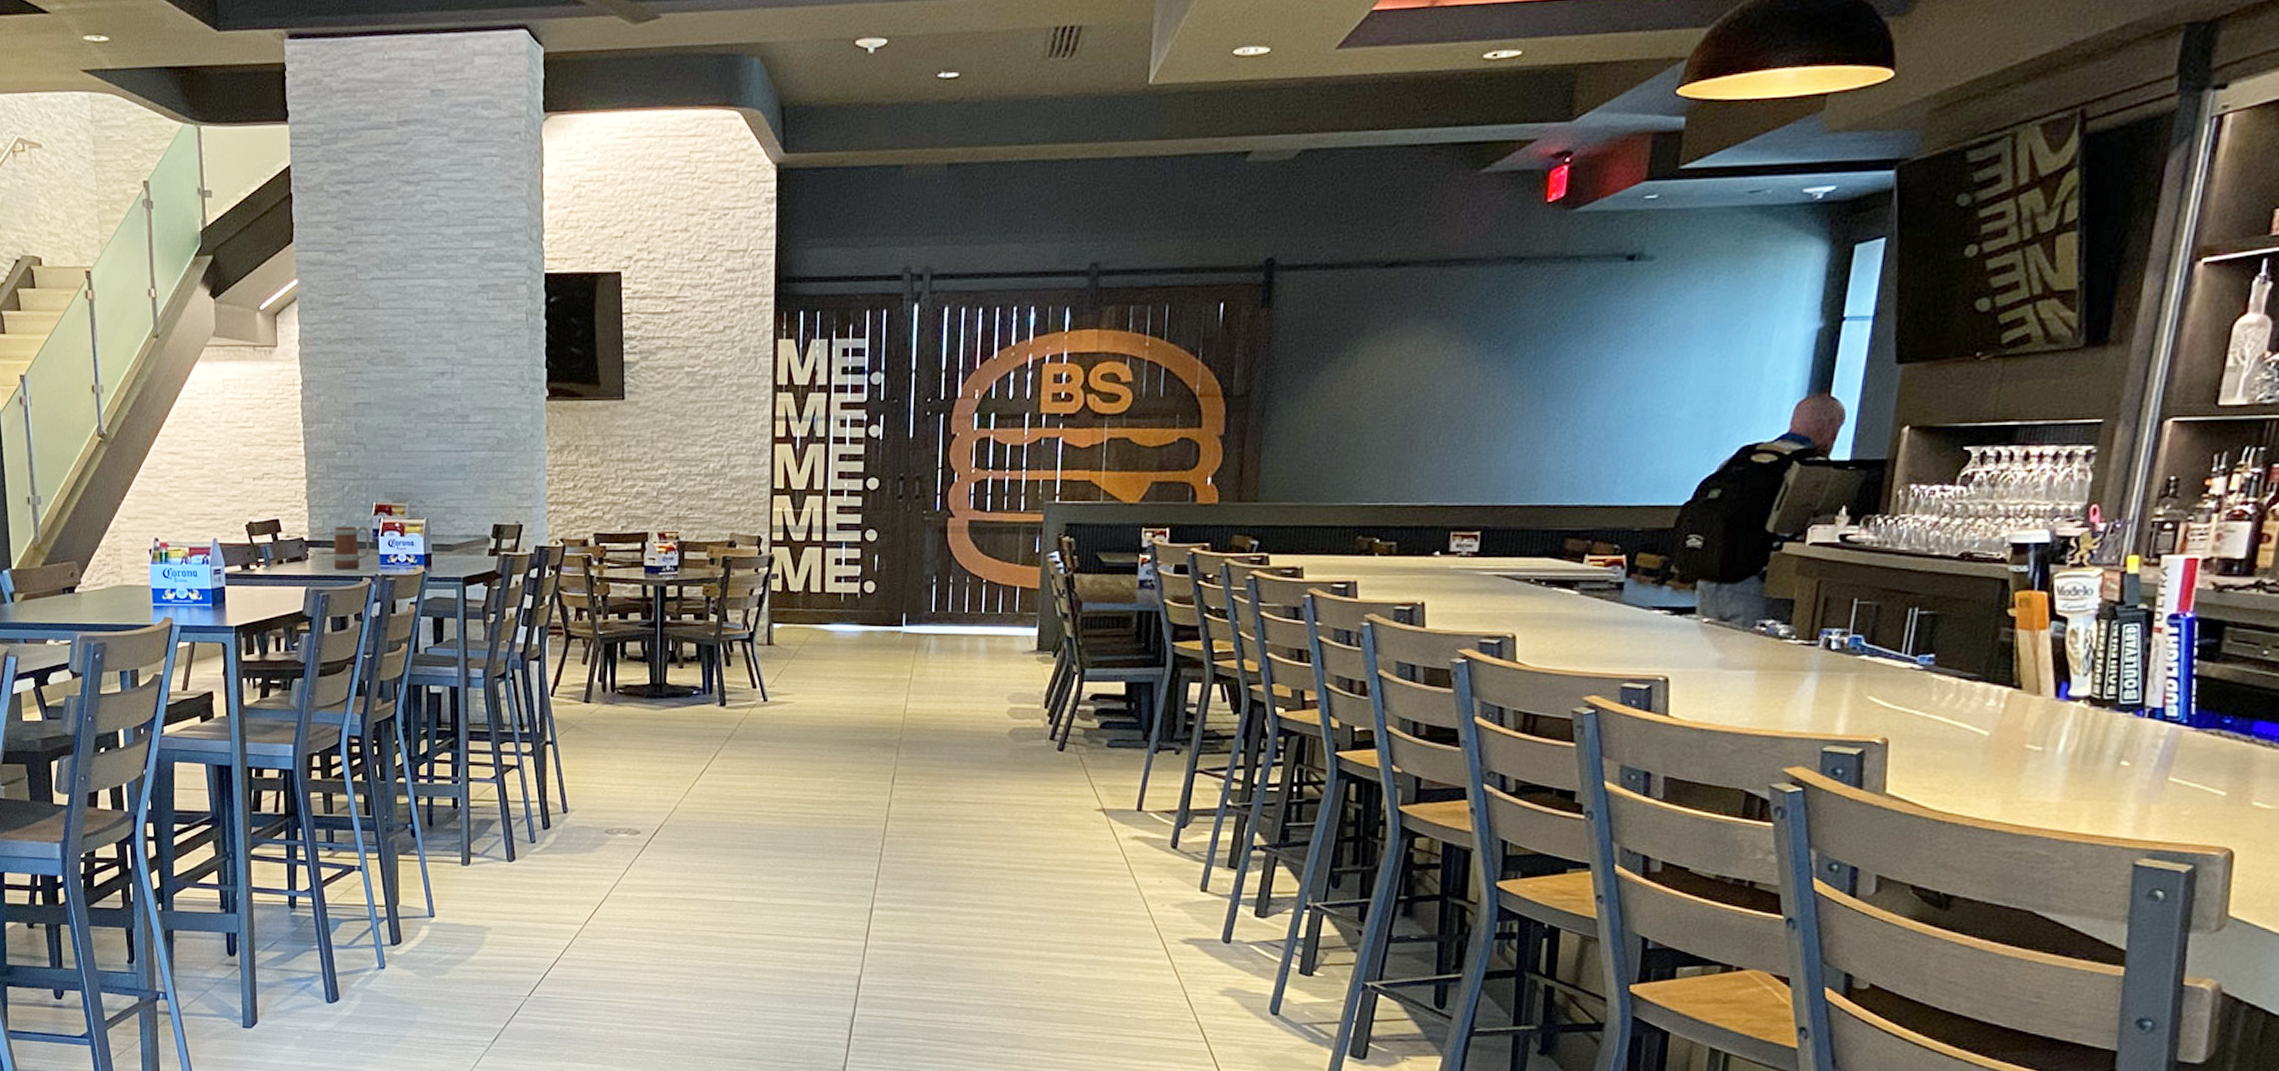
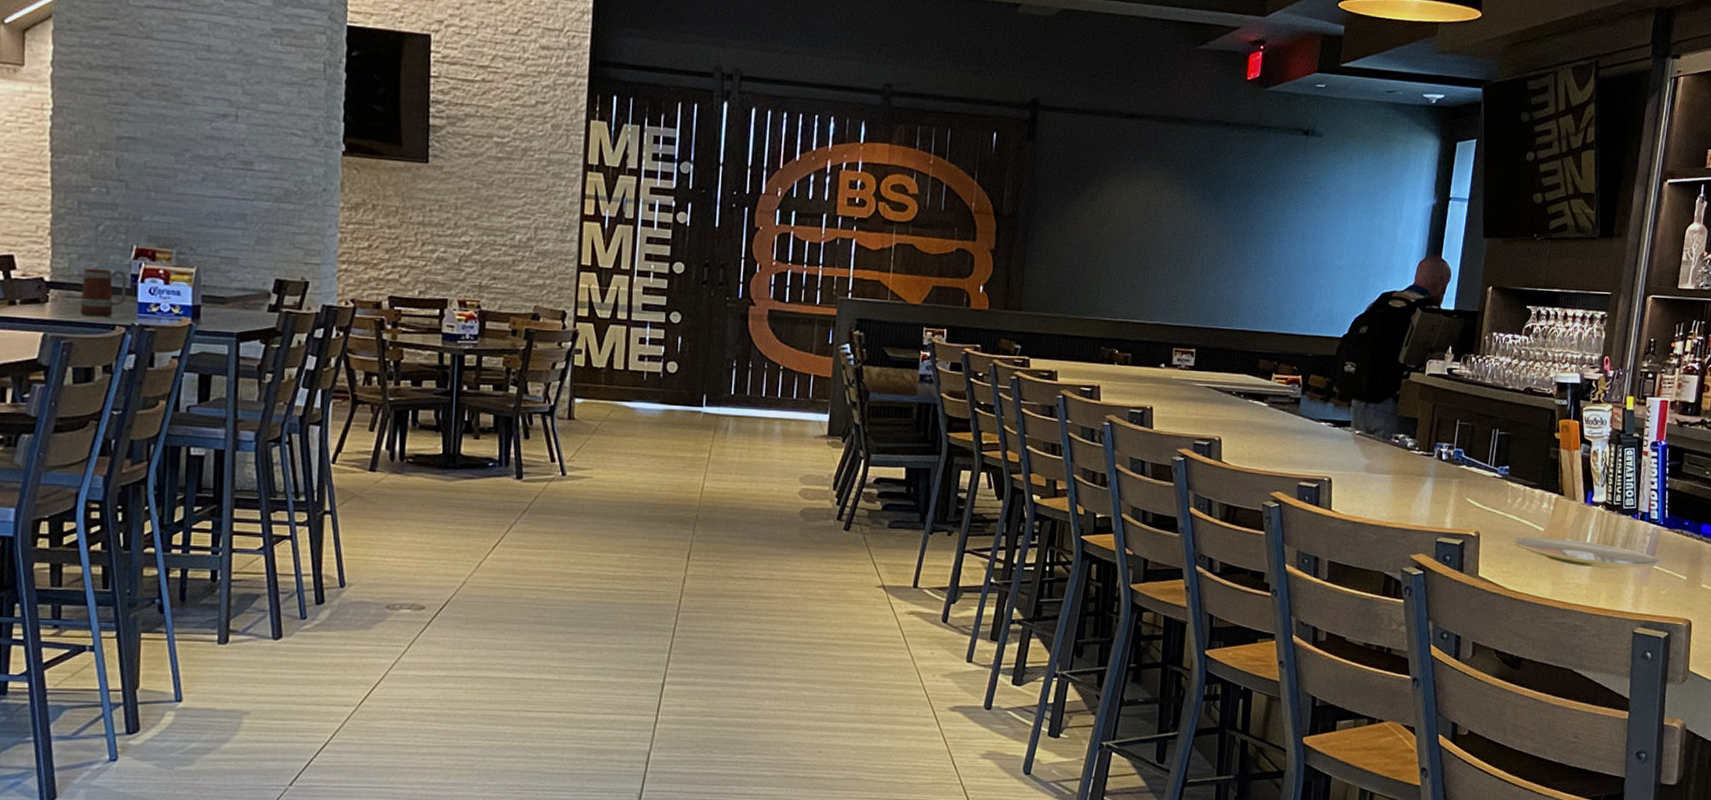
plate: none [1940,743,2182,782] -> present [1513,536,1661,569]

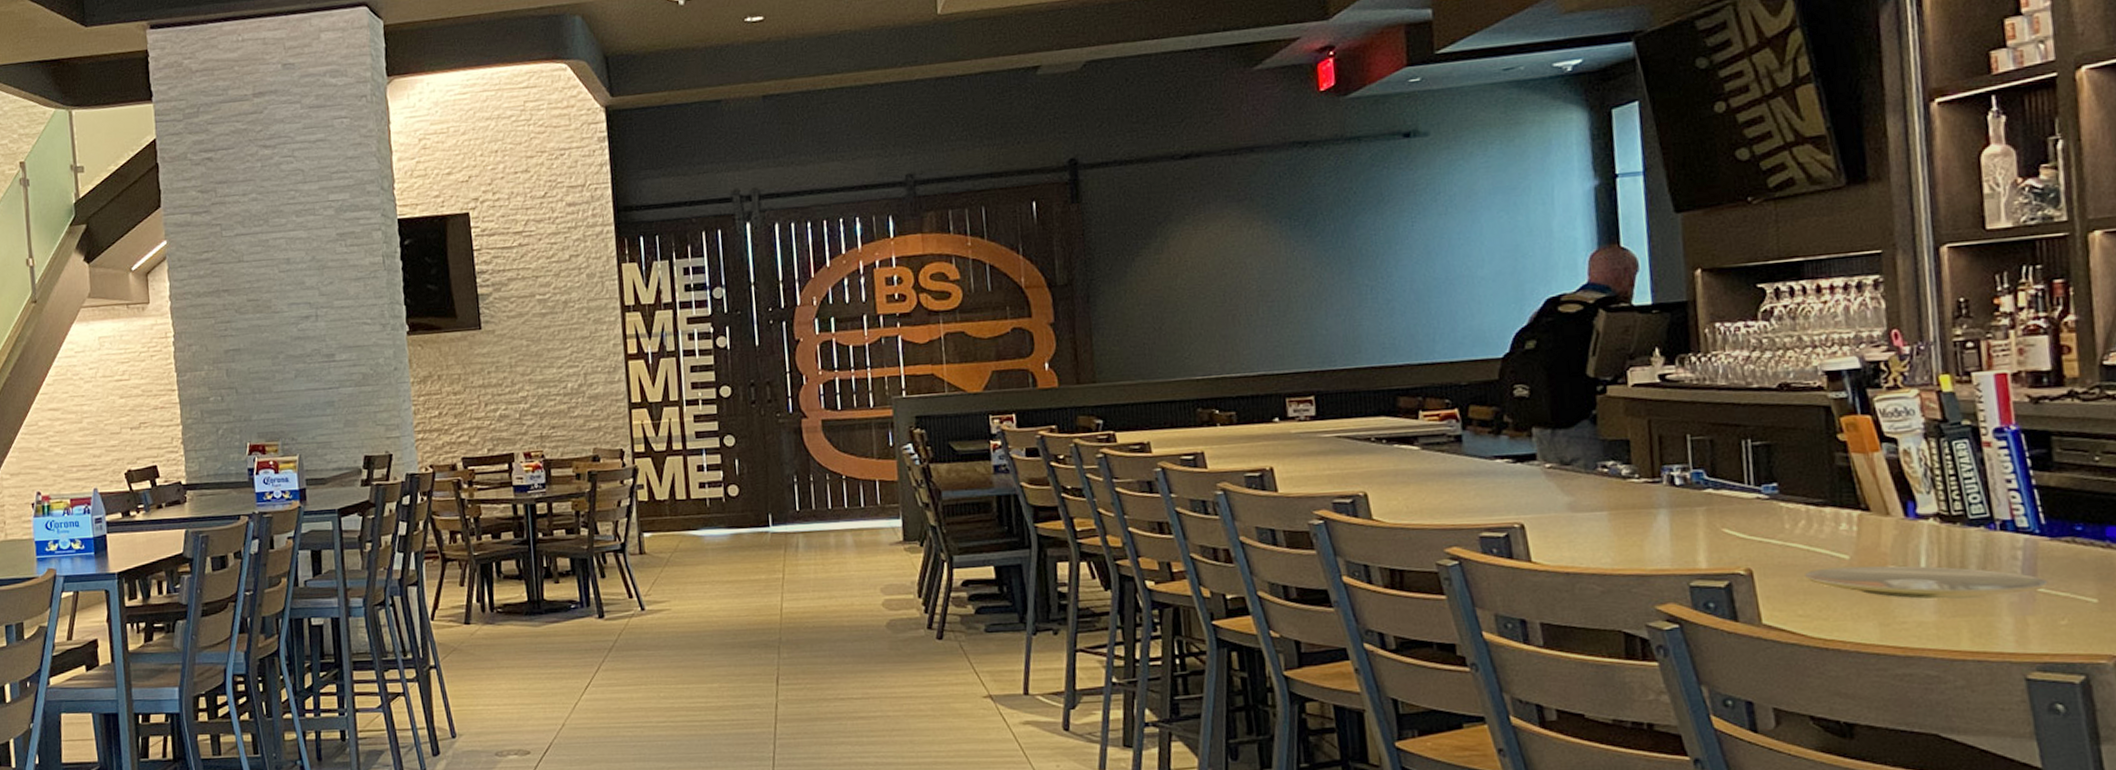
beer mug: present [80,267,128,317] -> none [210,465,247,510]

